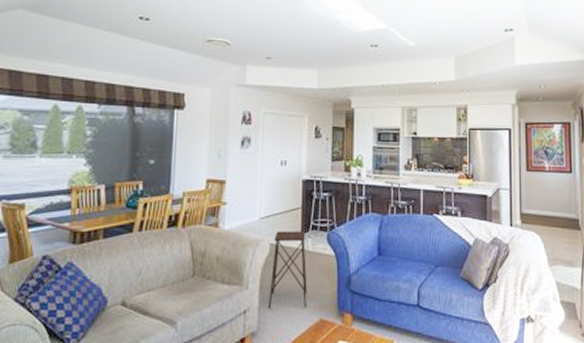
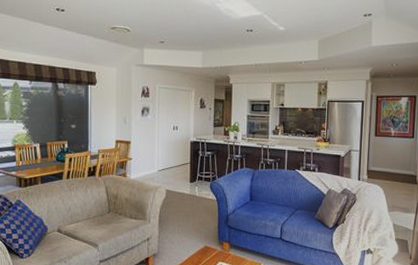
side table: present [269,231,307,309] -> none [166,180,195,238]

